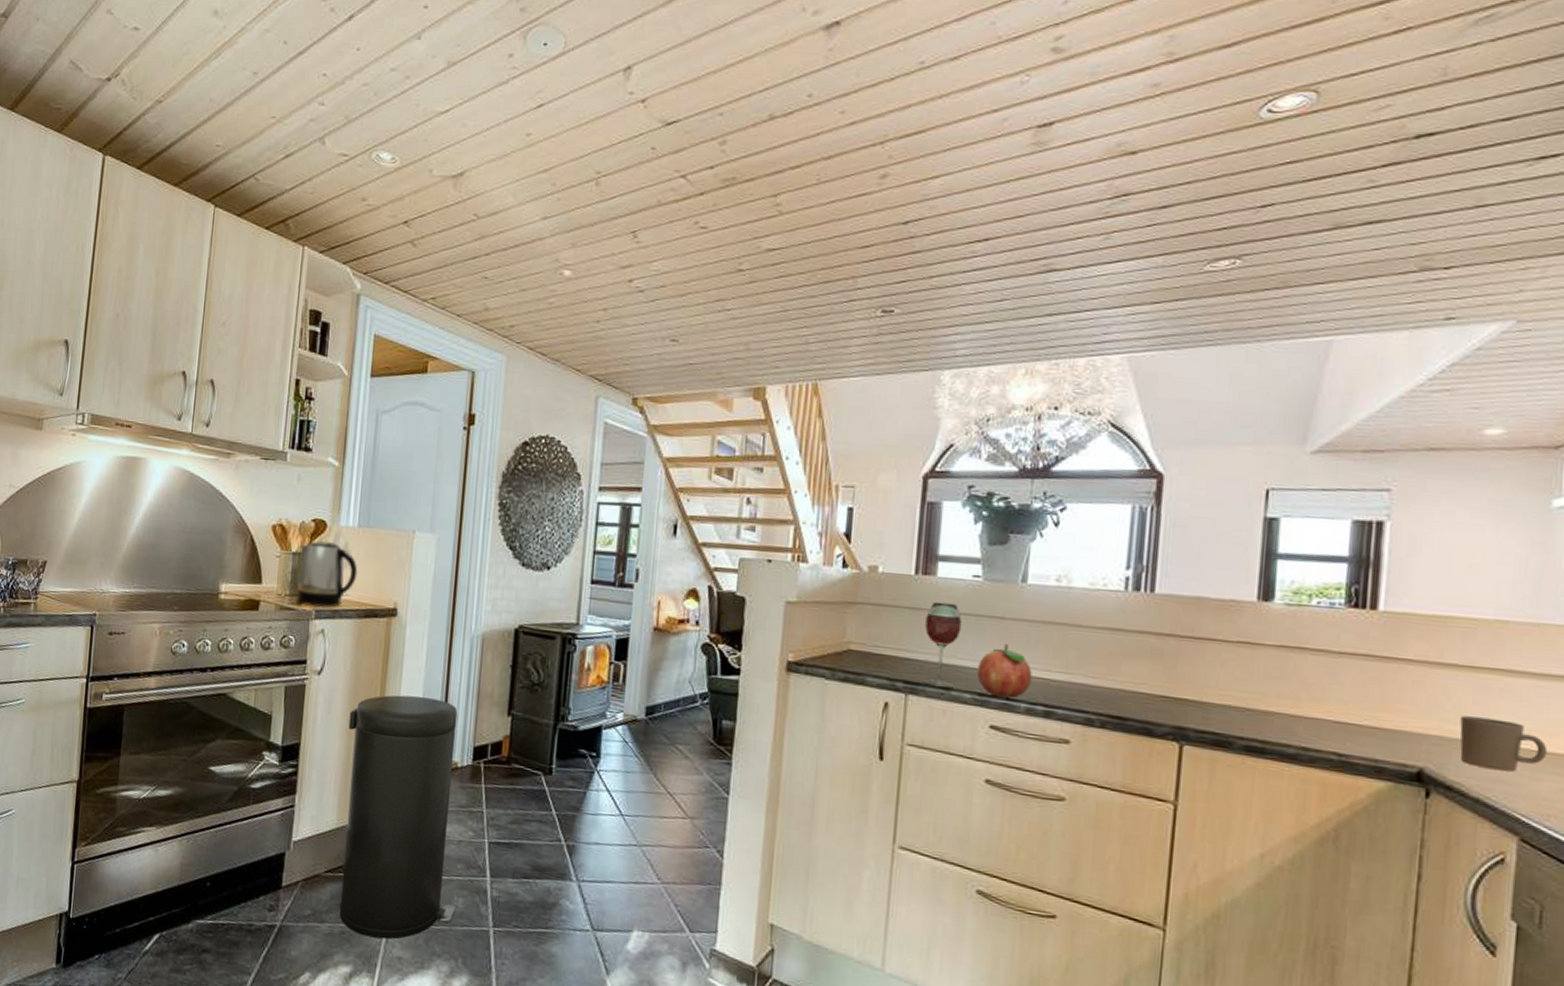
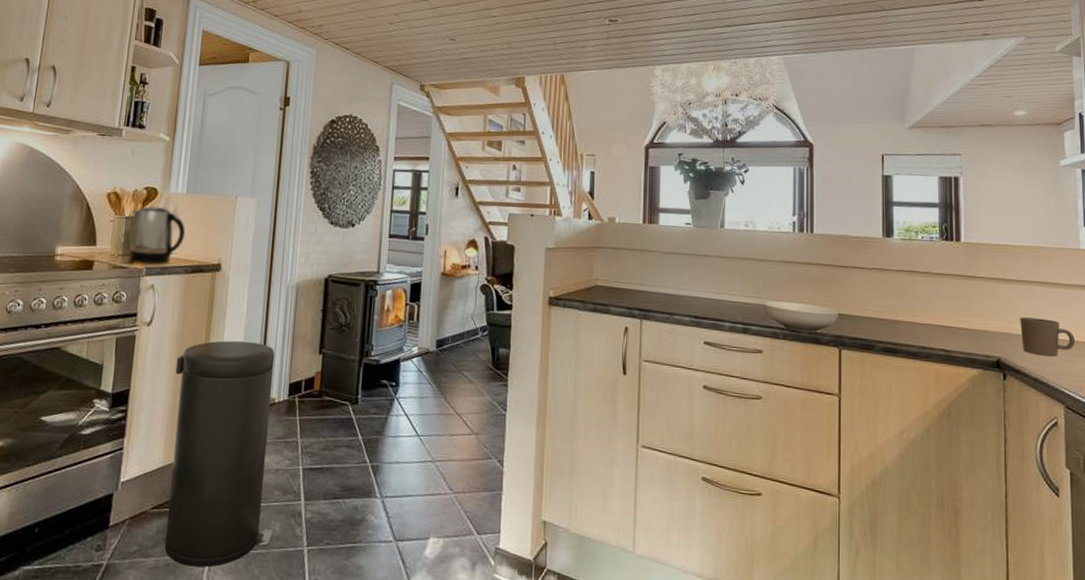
wineglass: present [924,601,962,689] -> none [652,244,679,314]
fruit: present [976,644,1032,699] -> none [692,276,732,319]
bowl: none [1074,678,1186,722] -> present [763,300,840,333]

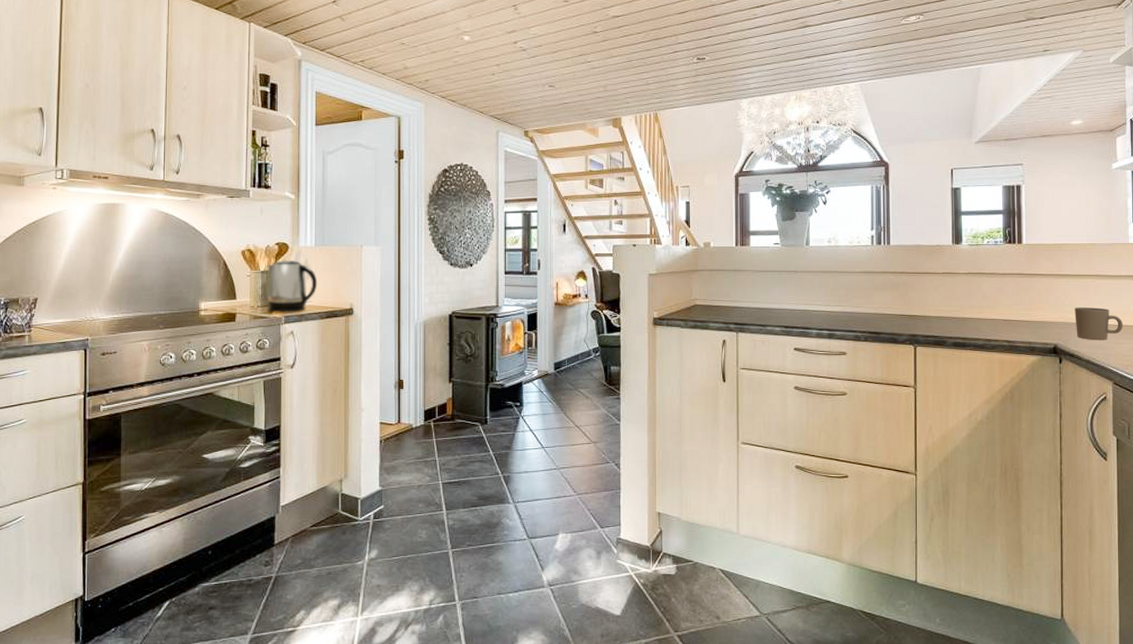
pedal bin: present [164,340,275,568] -> none [320,375,421,573]
bowl: present [763,300,840,333] -> none [845,307,915,334]

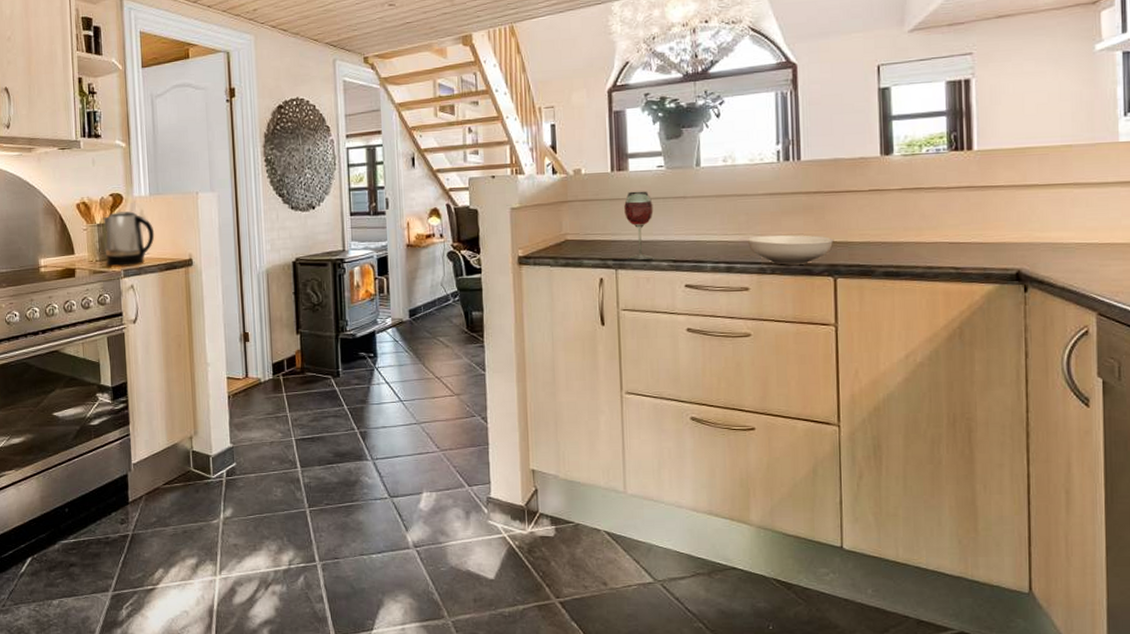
wineglass: none [746,264,770,326] -> present [624,191,654,261]
bowl: none [845,307,915,334] -> present [747,235,834,265]
mug: present [1074,307,1124,340] -> none [1044,223,1112,263]

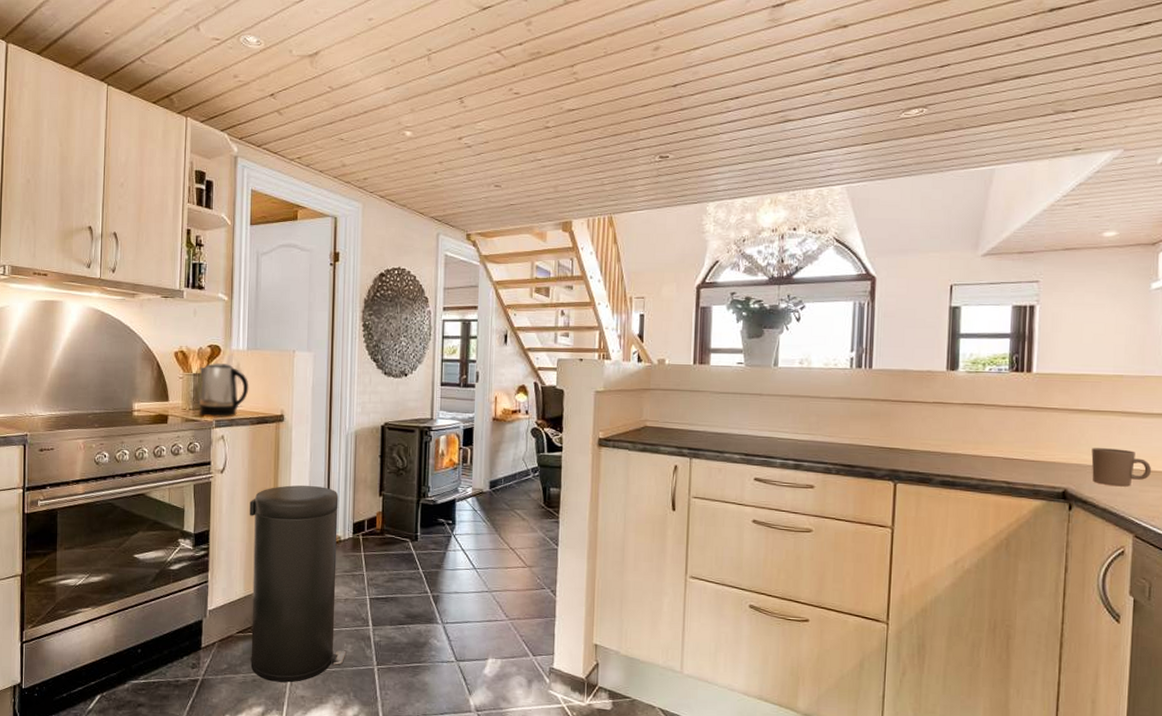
pedal bin: none [165,328,277,532] -> present [249,485,347,683]
wineglass: present [624,191,654,261] -> none [703,385,731,452]
bowl: present [747,235,834,265] -> none [816,437,897,468]
mug: none [1044,223,1112,263] -> present [1091,448,1152,487]

